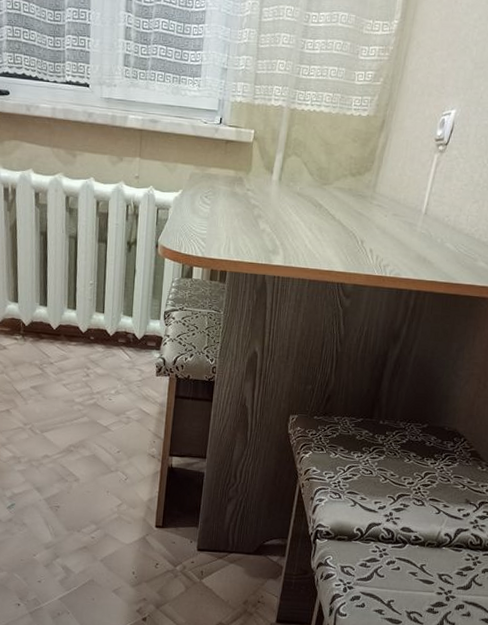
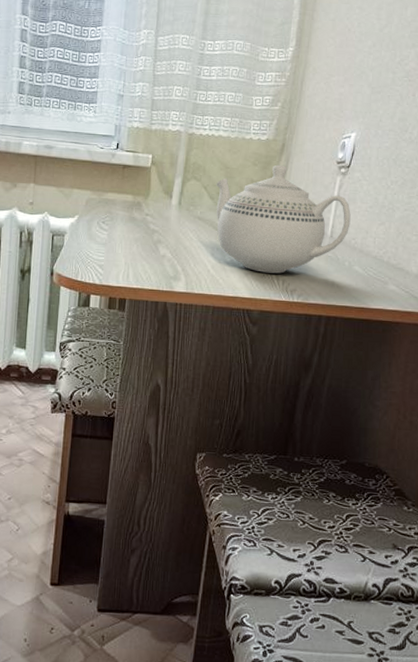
teapot: none [315,141,446,249] -> present [216,164,351,274]

